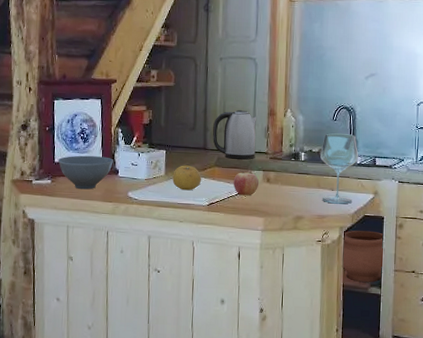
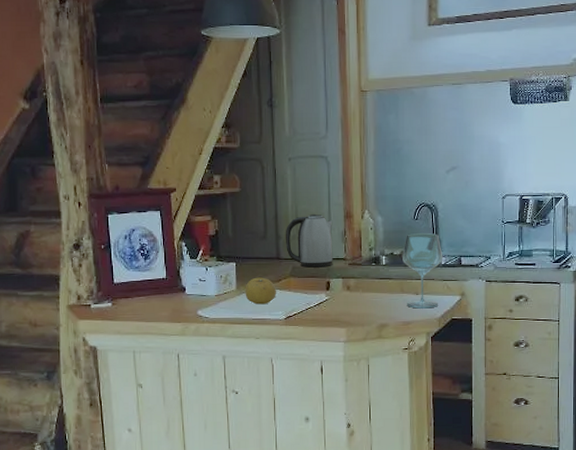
bowl: present [57,155,113,190] -> none [117,273,179,311]
fruit: present [233,170,259,196] -> none [310,279,339,306]
ceramic pot: present [341,230,384,282] -> none [430,334,474,388]

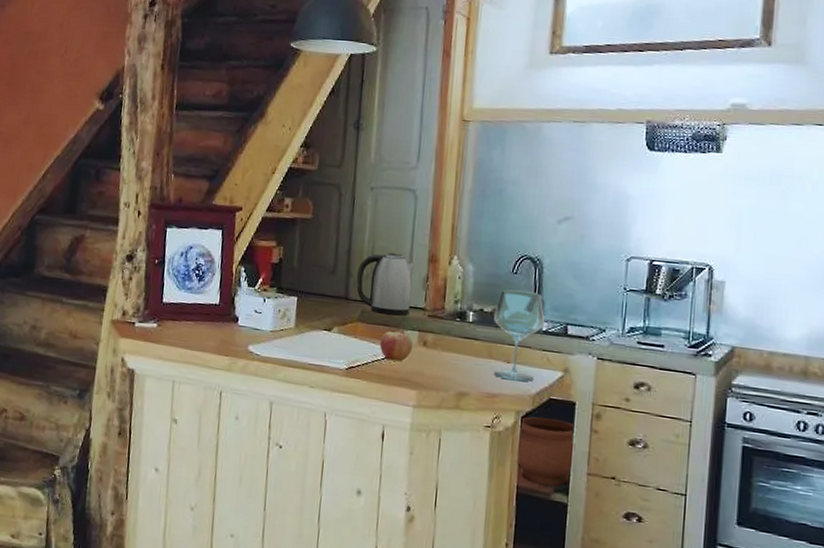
fruit: present [245,277,276,305] -> none [304,317,340,349]
fruit: none [310,279,339,306] -> present [379,328,413,362]
ceramic pot: none [430,334,474,388] -> present [516,416,575,487]

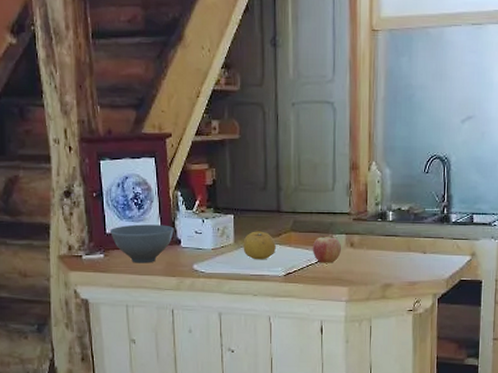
bowl: none [166,296,233,339] -> present [109,224,174,263]
fruit: none [304,317,340,349] -> present [243,231,276,260]
kettle: present [356,252,414,316] -> none [287,164,338,222]
wine glass: present [493,289,545,382] -> none [410,187,454,269]
ceramic pot: present [516,416,575,487] -> none [435,296,482,353]

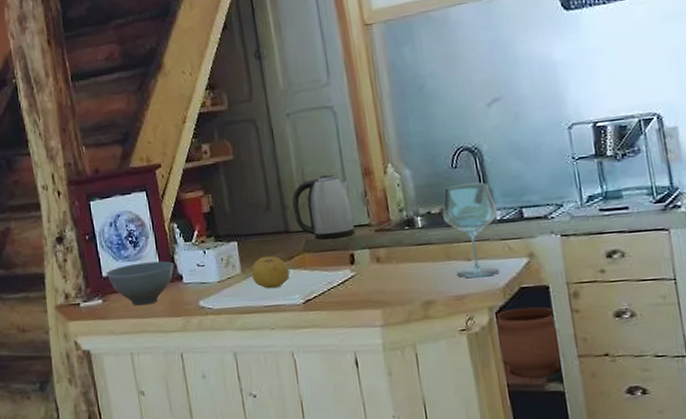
kettle: none [287,164,338,222] -> present [292,174,356,240]
fruit: present [312,234,342,263] -> none [331,252,367,285]
wine glass: none [410,187,454,269] -> present [442,182,499,278]
ceramic pot: none [435,296,482,353] -> present [494,307,562,378]

